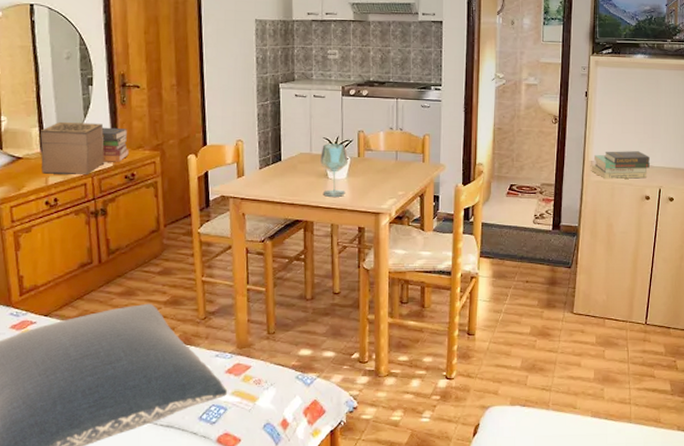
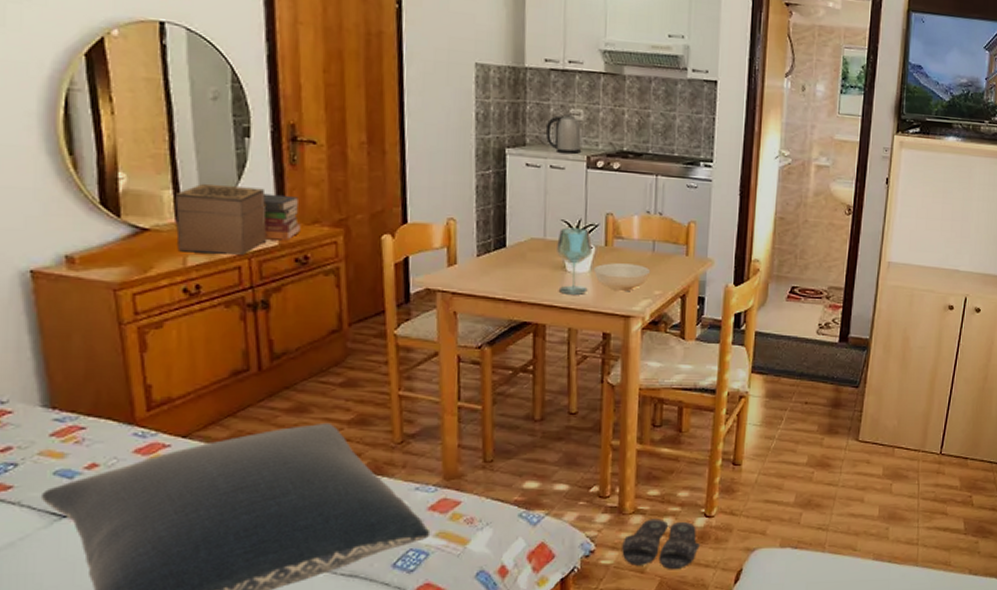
kettle: none [309,55,337,86] -> present [545,114,582,155]
bowl: none [349,170,395,193] -> present [593,263,651,292]
slippers: none [379,380,443,424] -> present [622,518,700,570]
books: present [591,151,650,180] -> none [888,251,956,285]

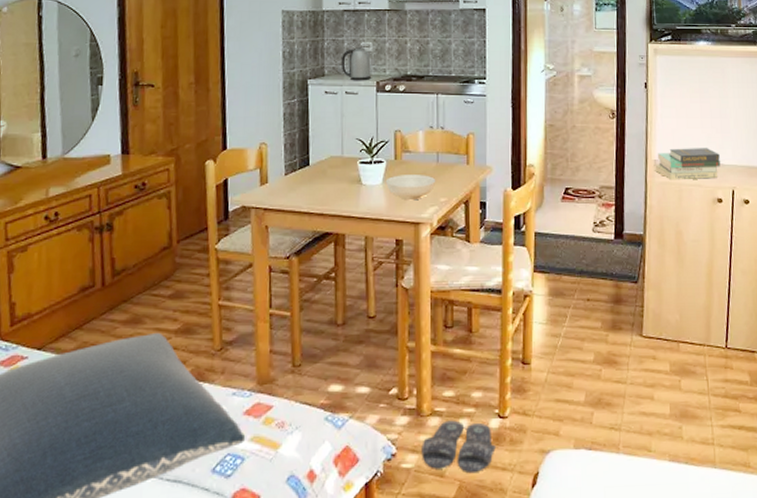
decorative box: present [174,183,267,256] -> none [41,125,113,186]
books: present [263,193,301,241] -> none [110,131,140,170]
wine glass: present [555,227,593,295] -> none [352,145,384,205]
books: none [888,251,956,285] -> present [655,148,720,180]

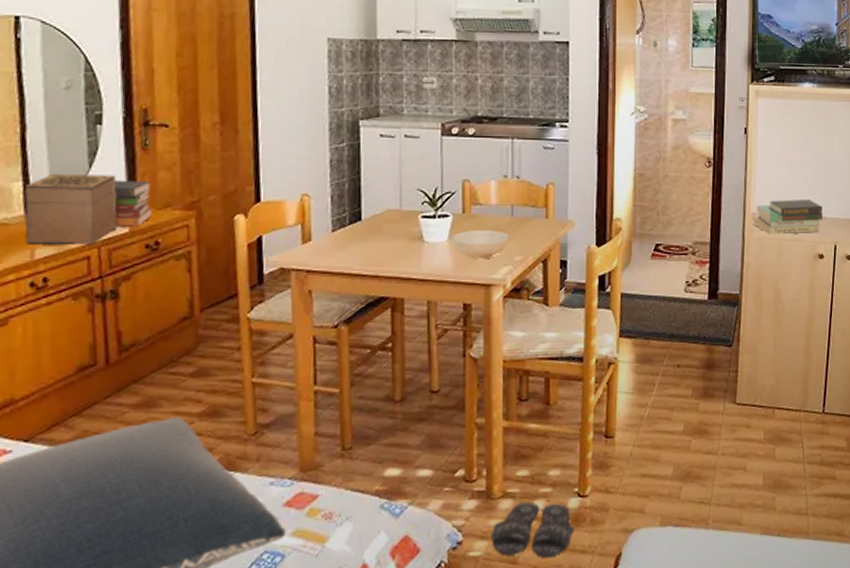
decorative box: none [41,125,113,186] -> present [23,173,117,246]
books: none [110,131,140,170] -> present [114,180,152,227]
kettle: present [341,47,371,81] -> none [399,83,435,123]

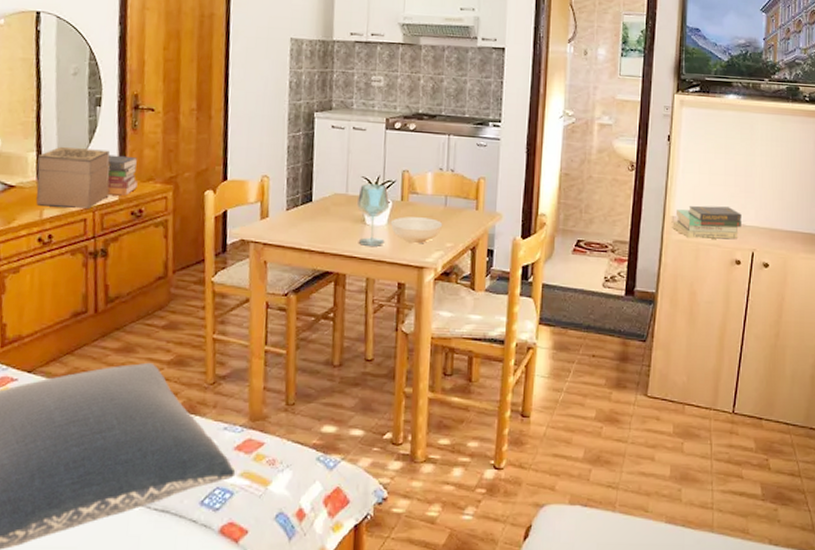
wine glass: none [412,197,450,265] -> present [356,184,390,246]
slippers: present [491,501,575,559] -> none [413,468,489,522]

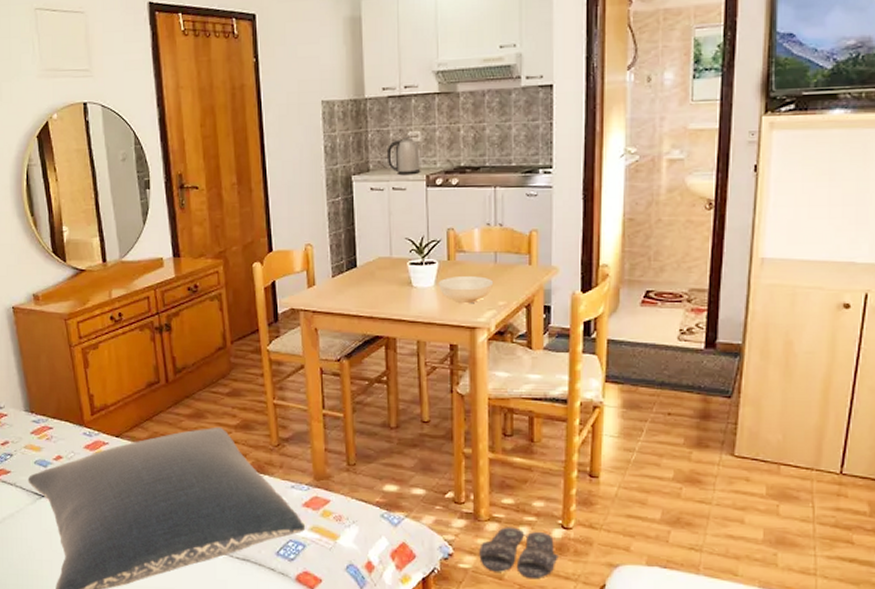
decorative box: present [36,146,111,210] -> none [100,229,166,288]
books: present [107,154,138,196] -> none [162,234,191,273]
kettle: none [349,81,382,117] -> present [386,137,420,176]
wine glass: present [356,184,390,246] -> none [401,245,436,308]
slippers: none [413,468,489,522] -> present [479,527,558,580]
books: present [672,205,742,239] -> none [762,243,851,282]

